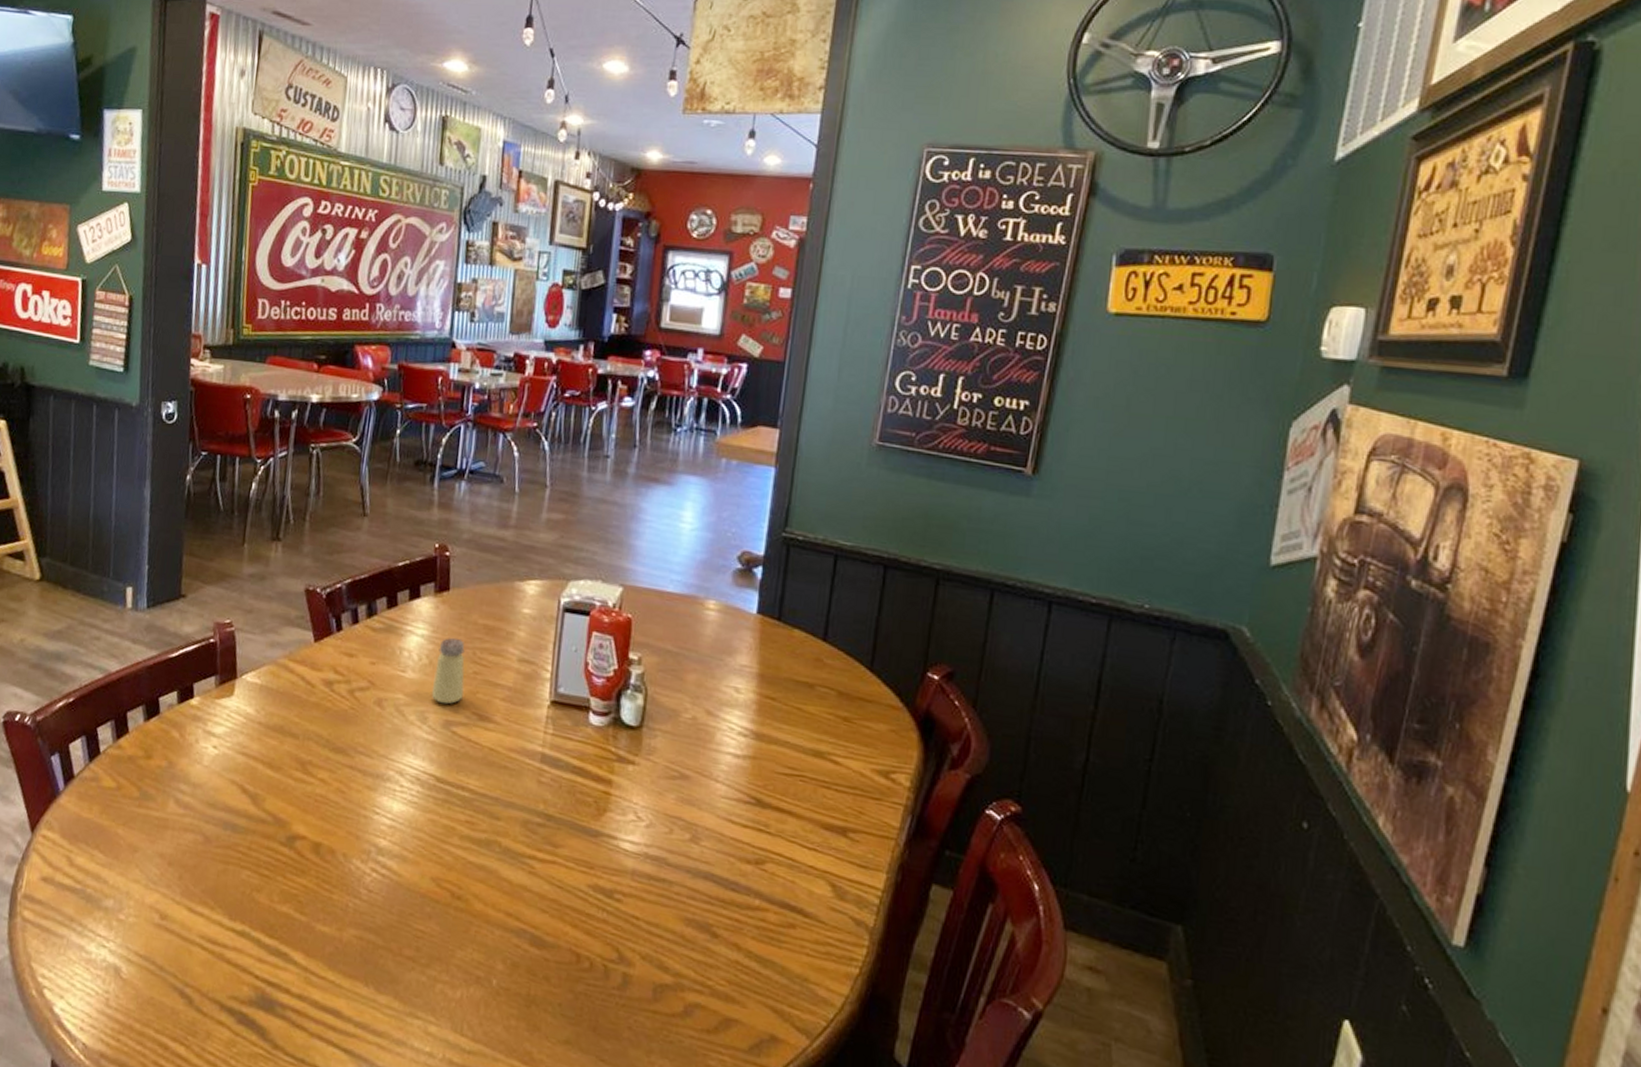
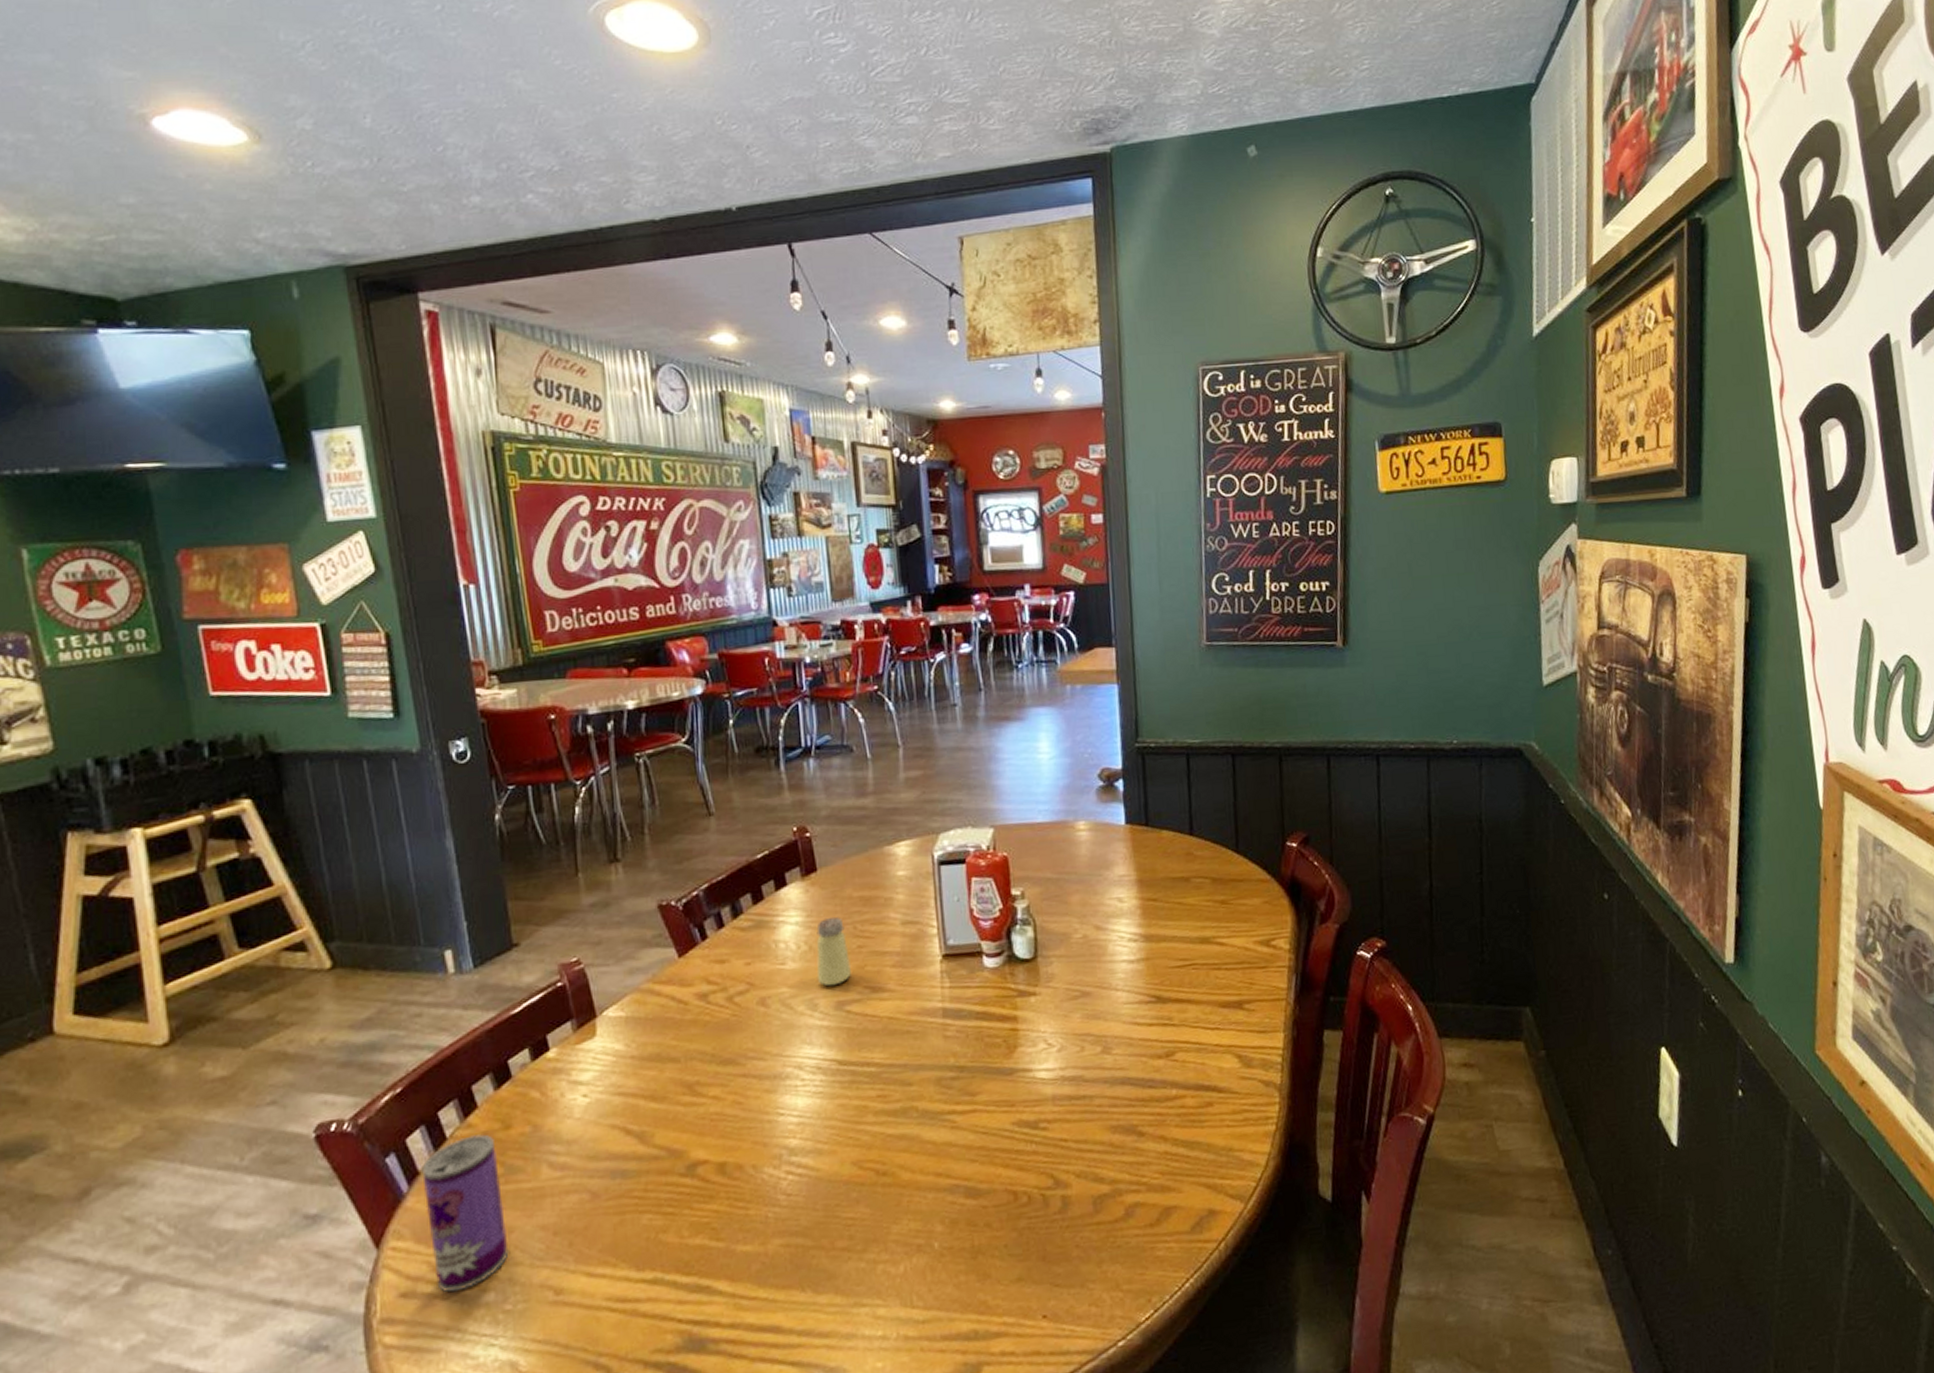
beverage can: none [71,756,136,890] -> present [422,1134,509,1292]

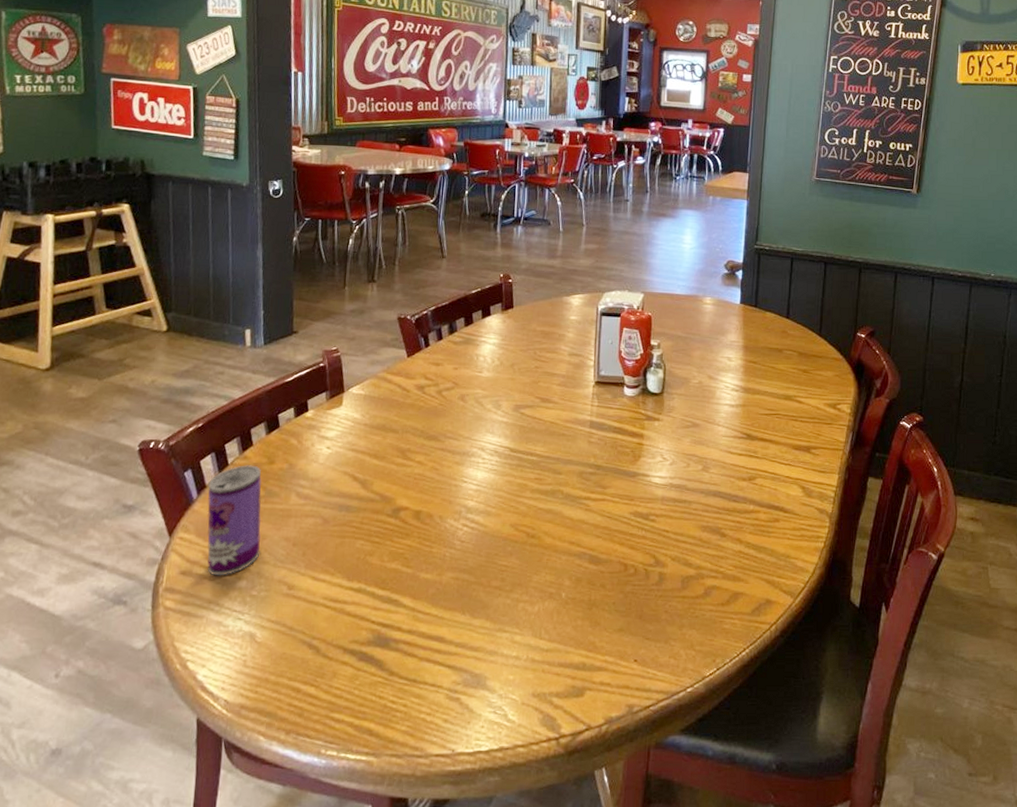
saltshaker: present [816,916,851,987] -> none [503,343,528,393]

